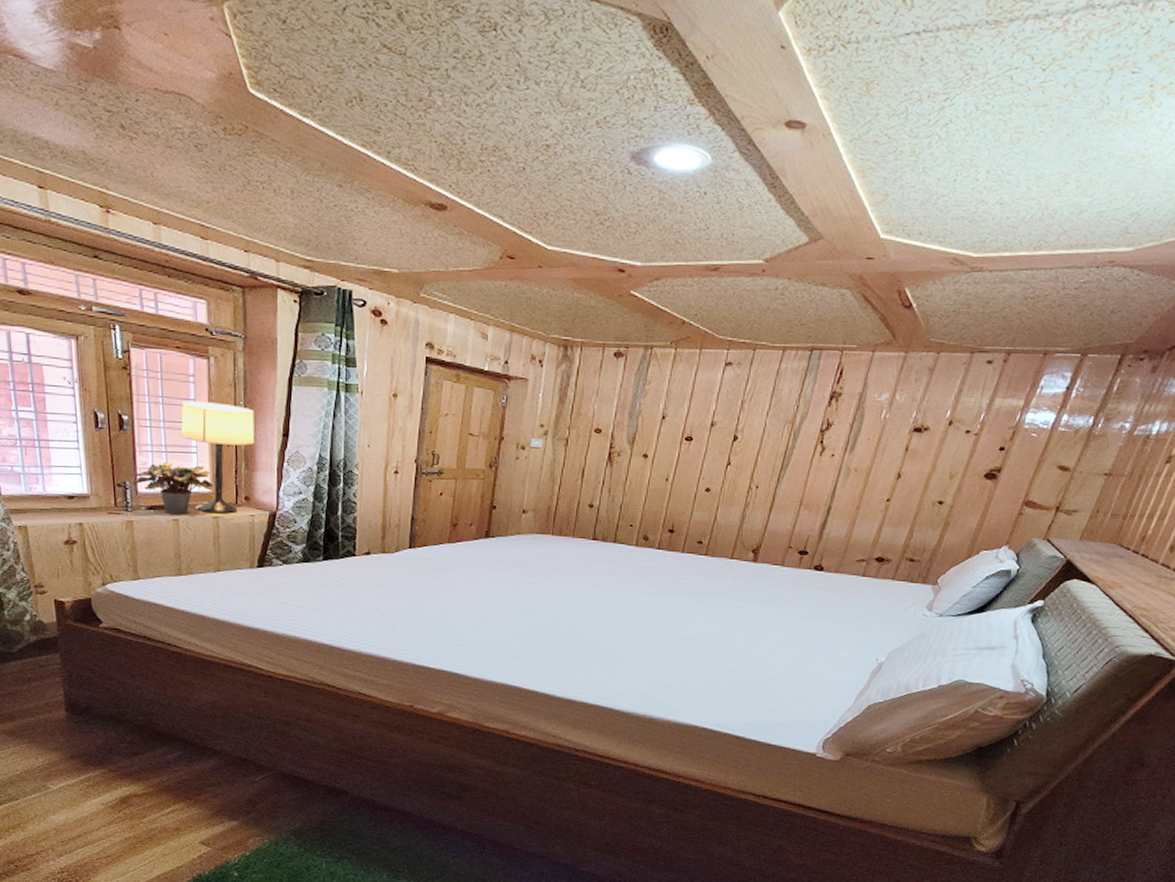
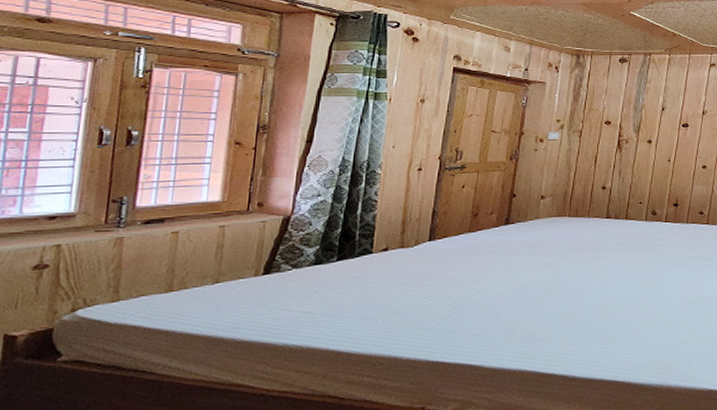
potted plant: present [129,462,215,515] -> none [129,175,226,228]
table lamp: present [181,401,255,514] -> none [196,114,278,223]

